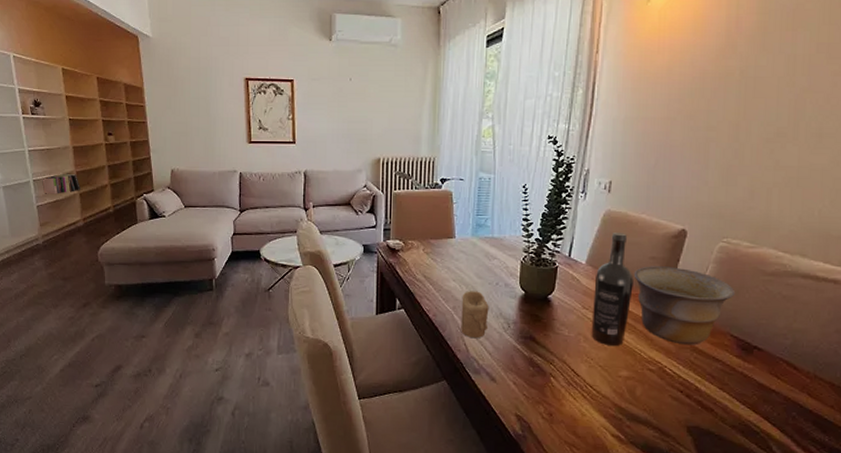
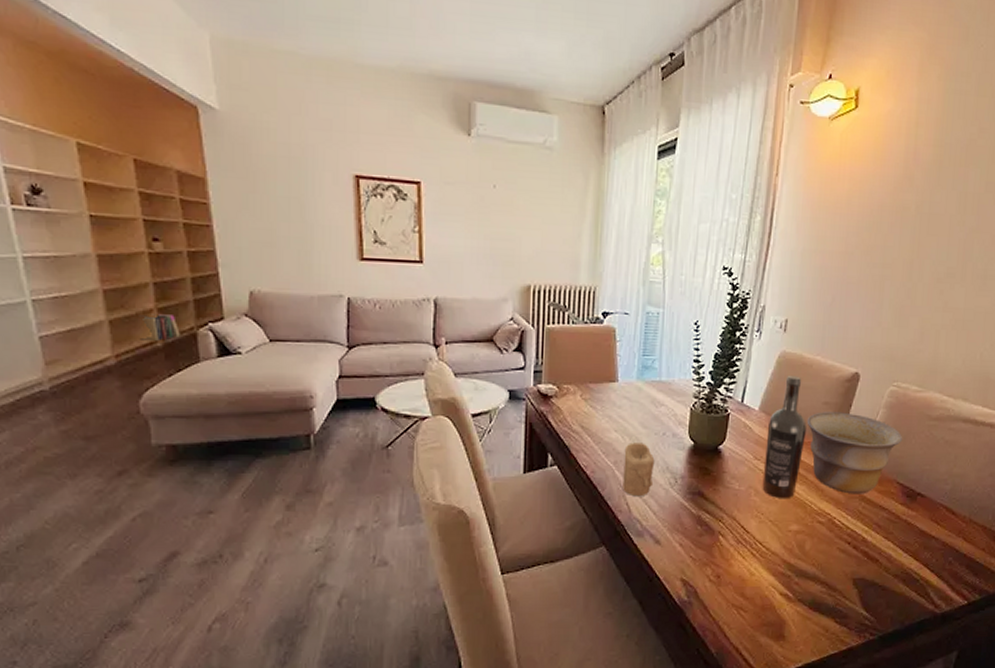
books: present [42,174,80,194] -> none [47,292,110,321]
books: none [99,188,125,209] -> present [139,314,180,342]

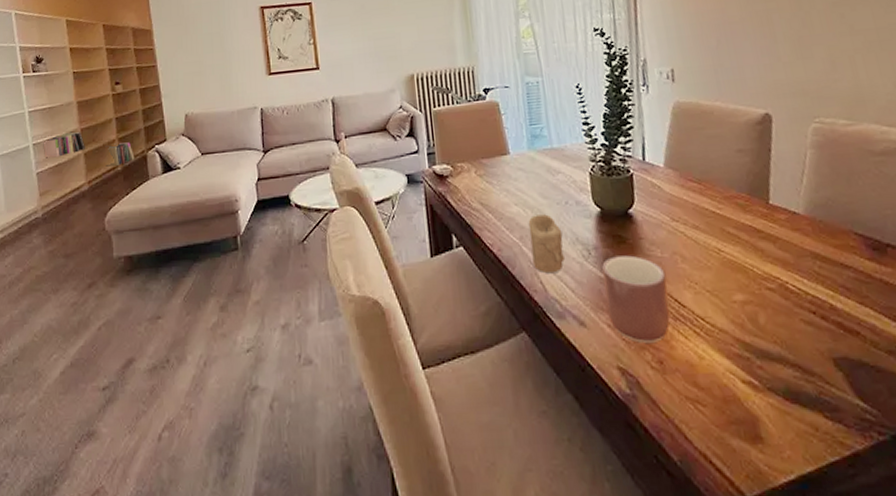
books: none [47,292,110,321] -> present [43,132,85,158]
mug: none [681,486,739,560] -> present [602,255,670,343]
wine bottle: present [762,375,807,498] -> none [678,125,730,263]
bowl: present [806,412,903,494] -> none [721,158,847,252]

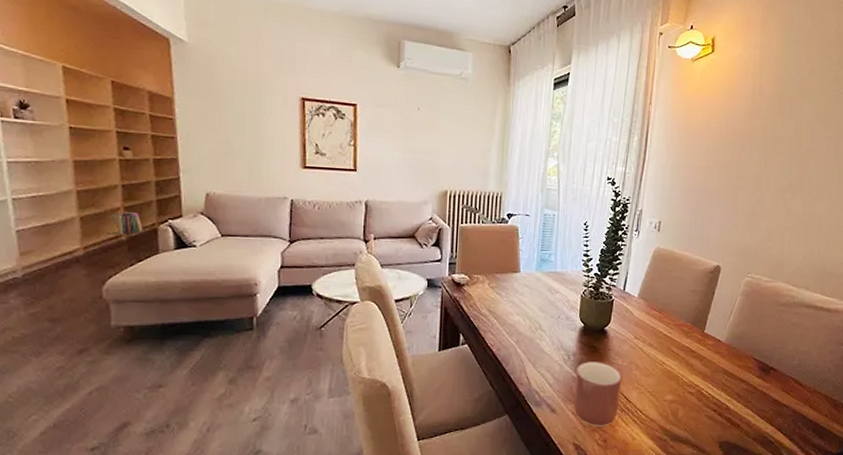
books: present [43,132,85,158] -> none [26,193,82,217]
candle: present [528,214,566,274] -> none [524,324,551,371]

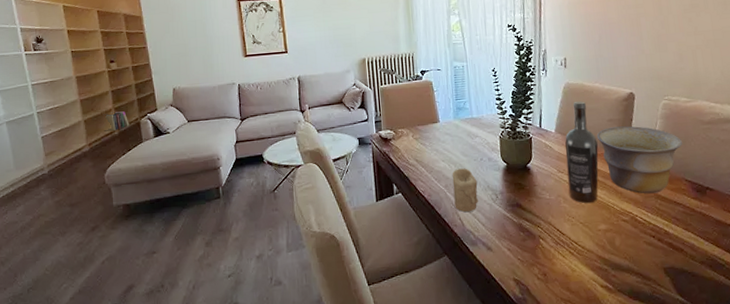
candle: none [524,324,551,371] -> present [452,168,479,213]
mug: present [574,362,622,427] -> none [505,198,553,261]
wine bottle: none [641,267,678,372] -> present [565,101,599,203]
bowl: none [678,298,757,369] -> present [596,126,683,194]

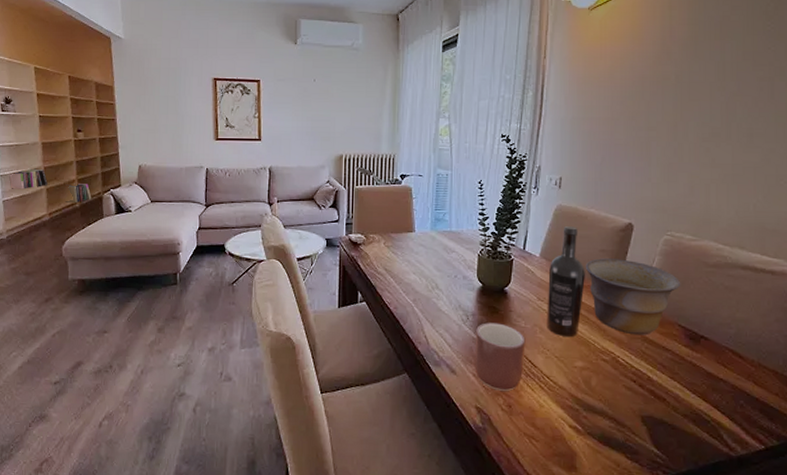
books: none [46,102,85,125] -> present [9,169,48,189]
candle: present [452,168,479,213] -> none [421,283,448,331]
mug: none [505,198,553,261] -> present [474,323,526,391]

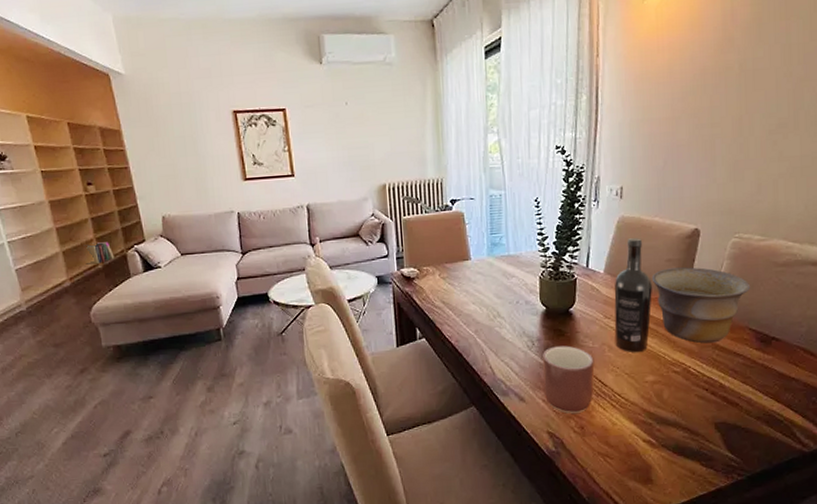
books: present [9,169,48,189] -> none [18,231,63,256]

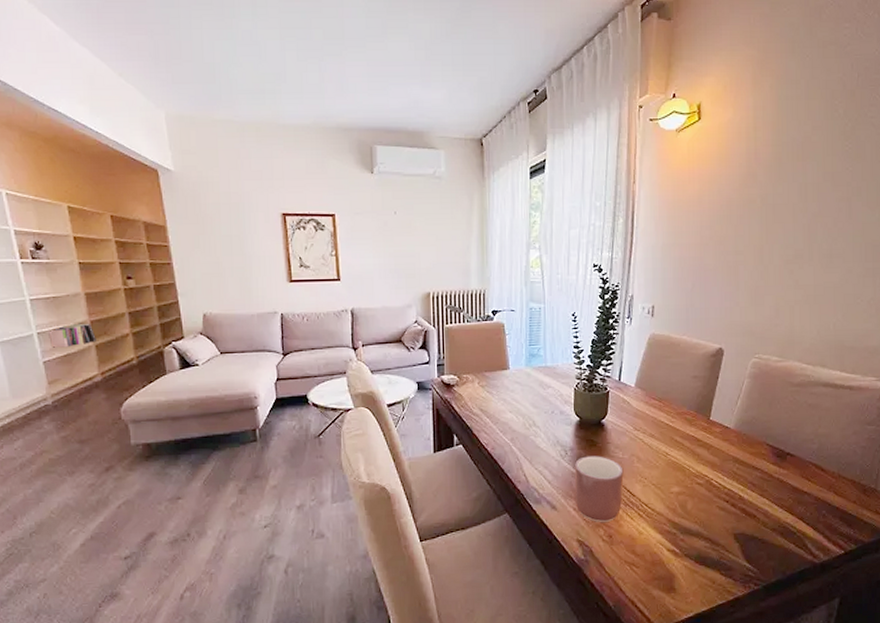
books: none [18,231,63,256] -> present [48,324,96,348]
books: present [83,242,115,265] -> none [118,337,151,361]
wine bottle: present [614,237,652,352] -> none [643,354,679,464]
bowl: present [651,267,751,343] -> none [679,384,769,457]

